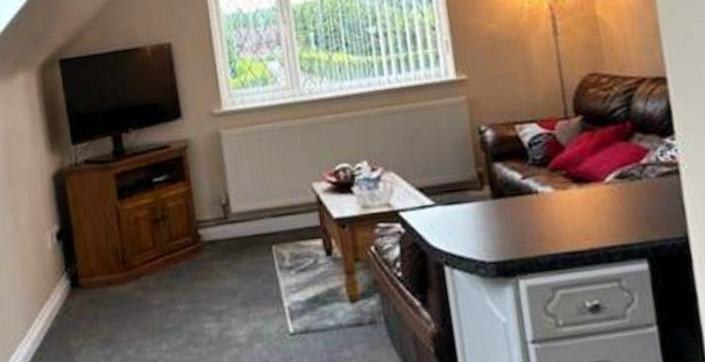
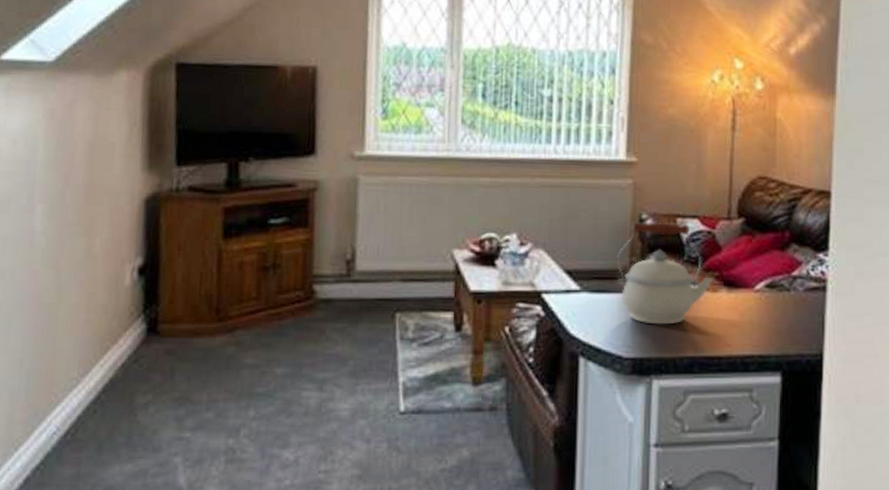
kettle: none [464,129,561,228] -> present [617,221,713,325]

